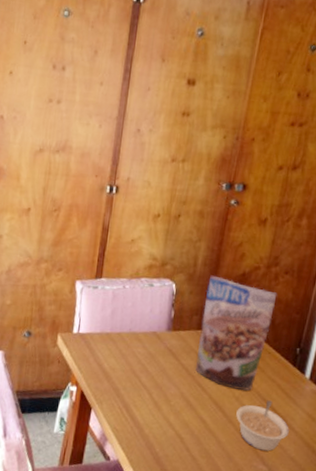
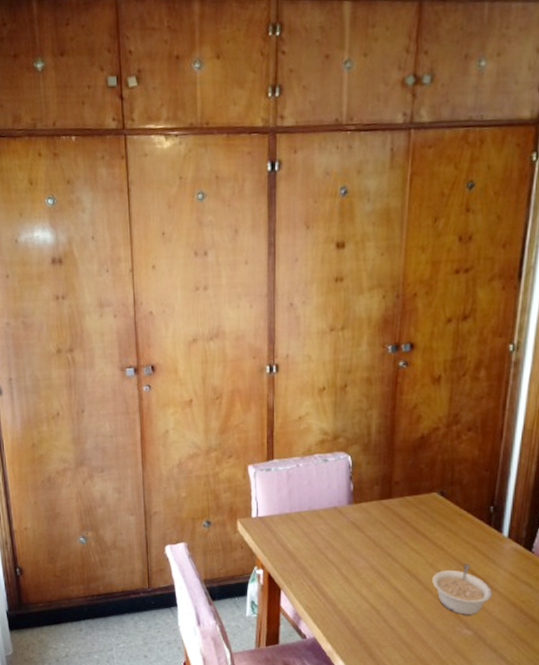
granola pouch: present [196,275,277,391] -> none [382,442,462,557]

